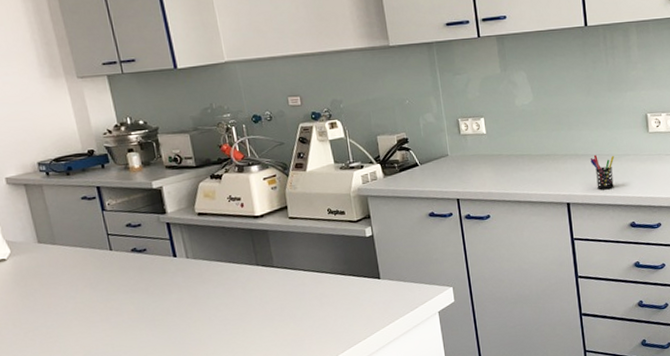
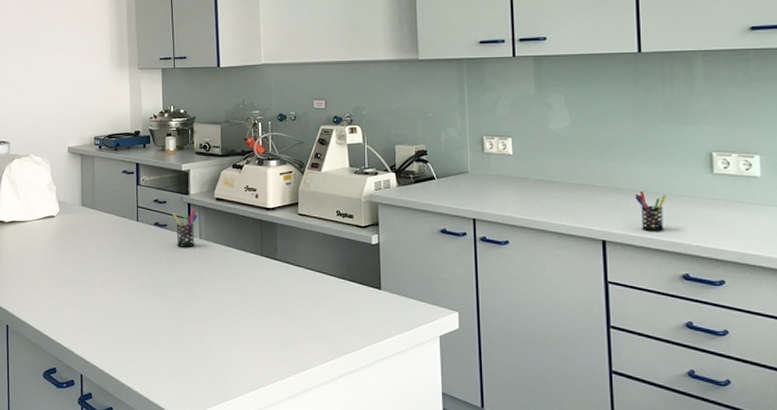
pen holder: none [150,228,182,270] -> present [172,209,198,247]

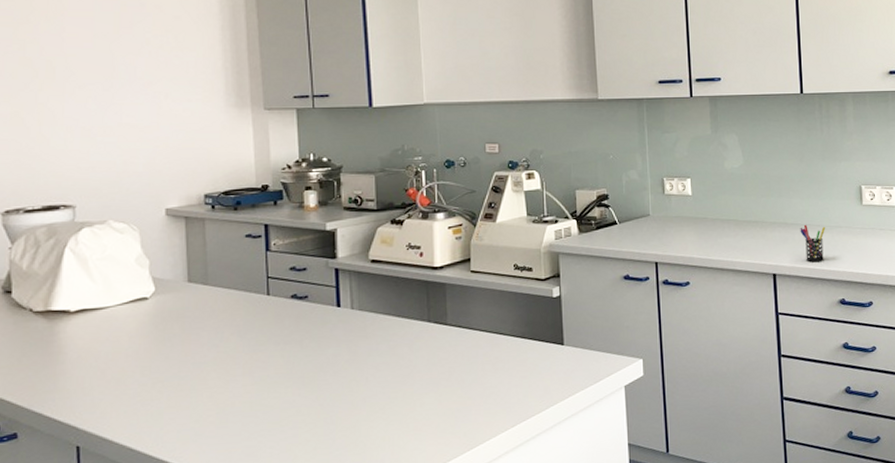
pen holder: present [172,209,198,247] -> none [315,275,348,321]

